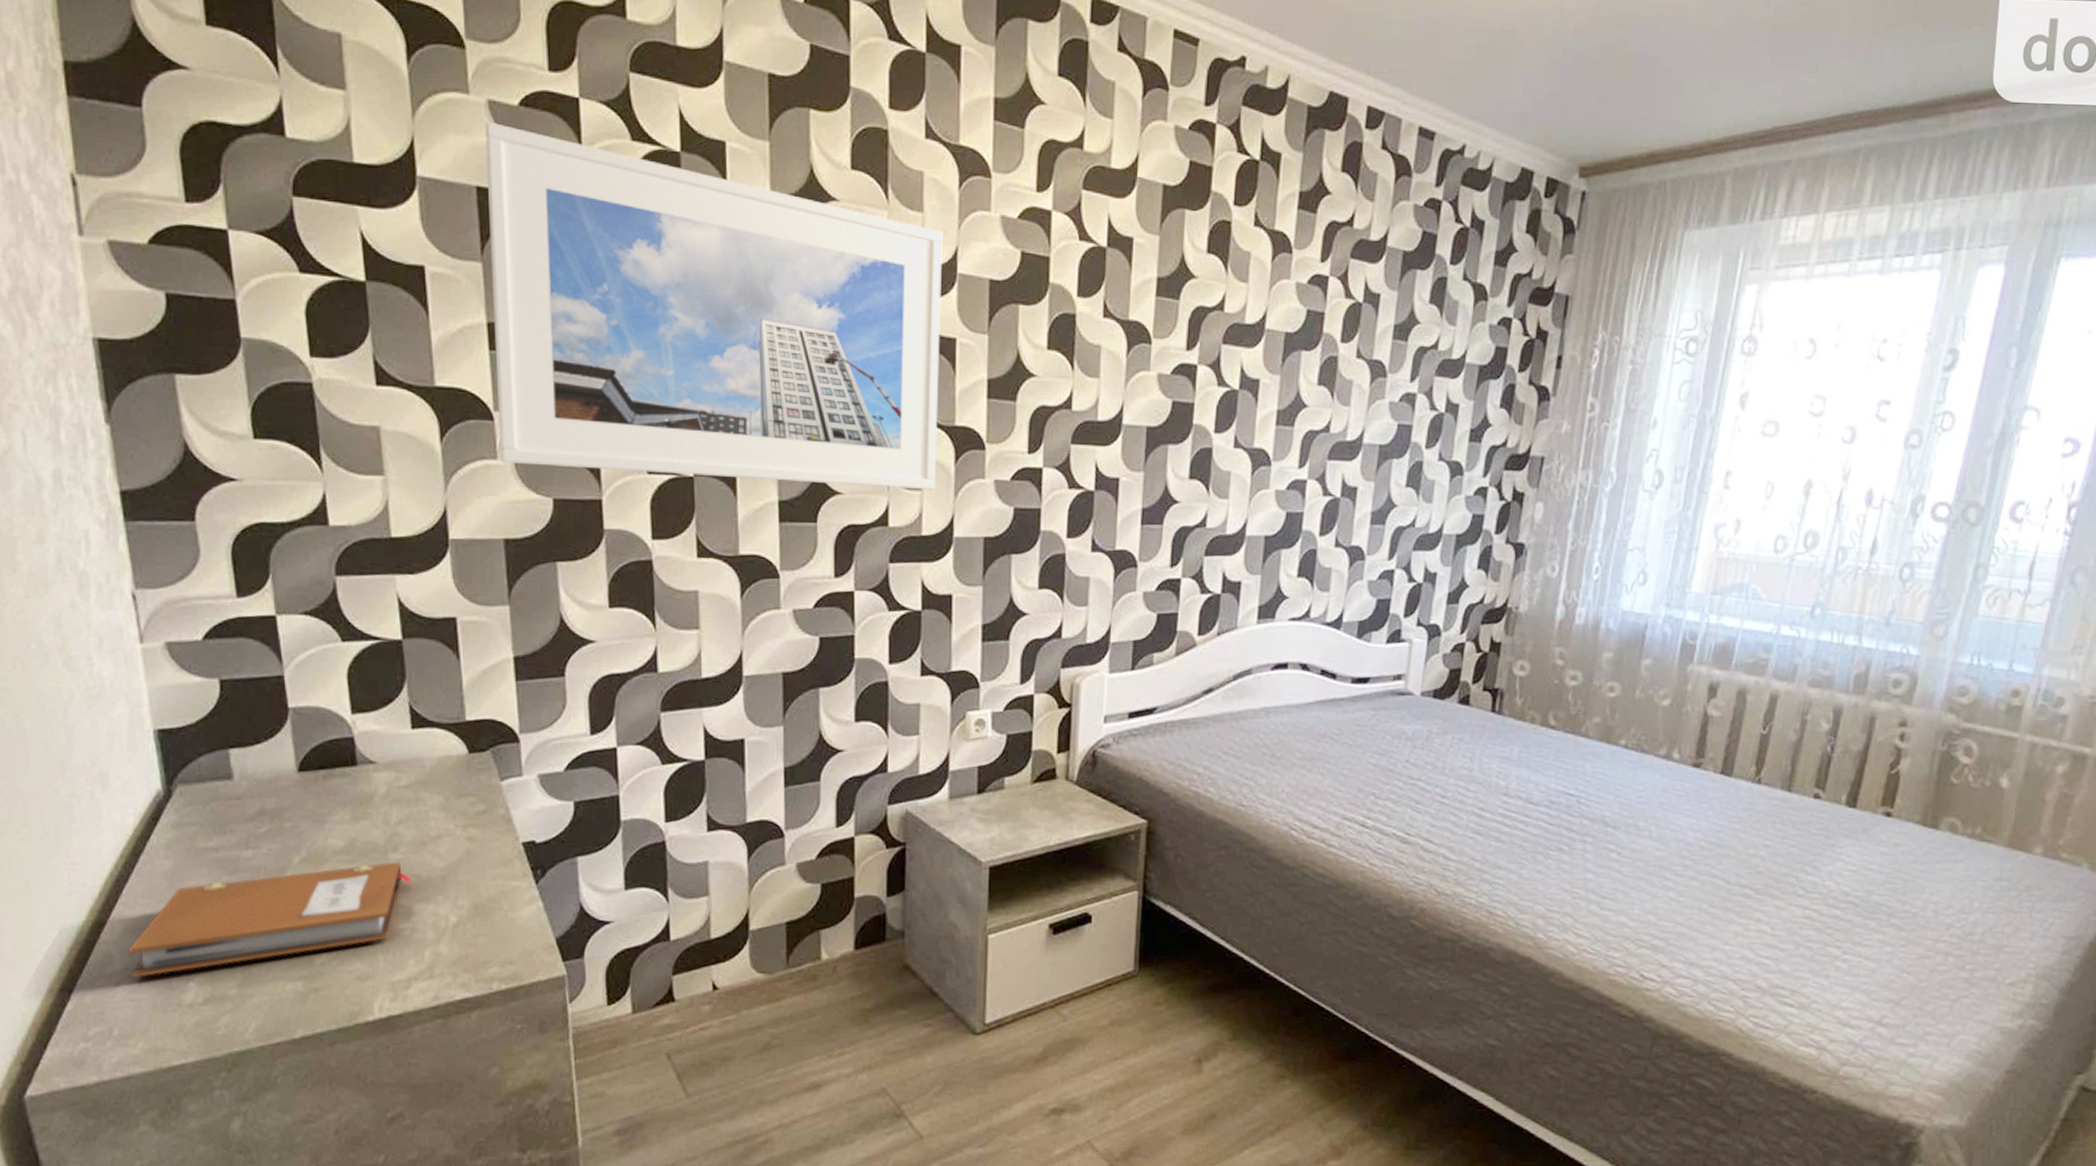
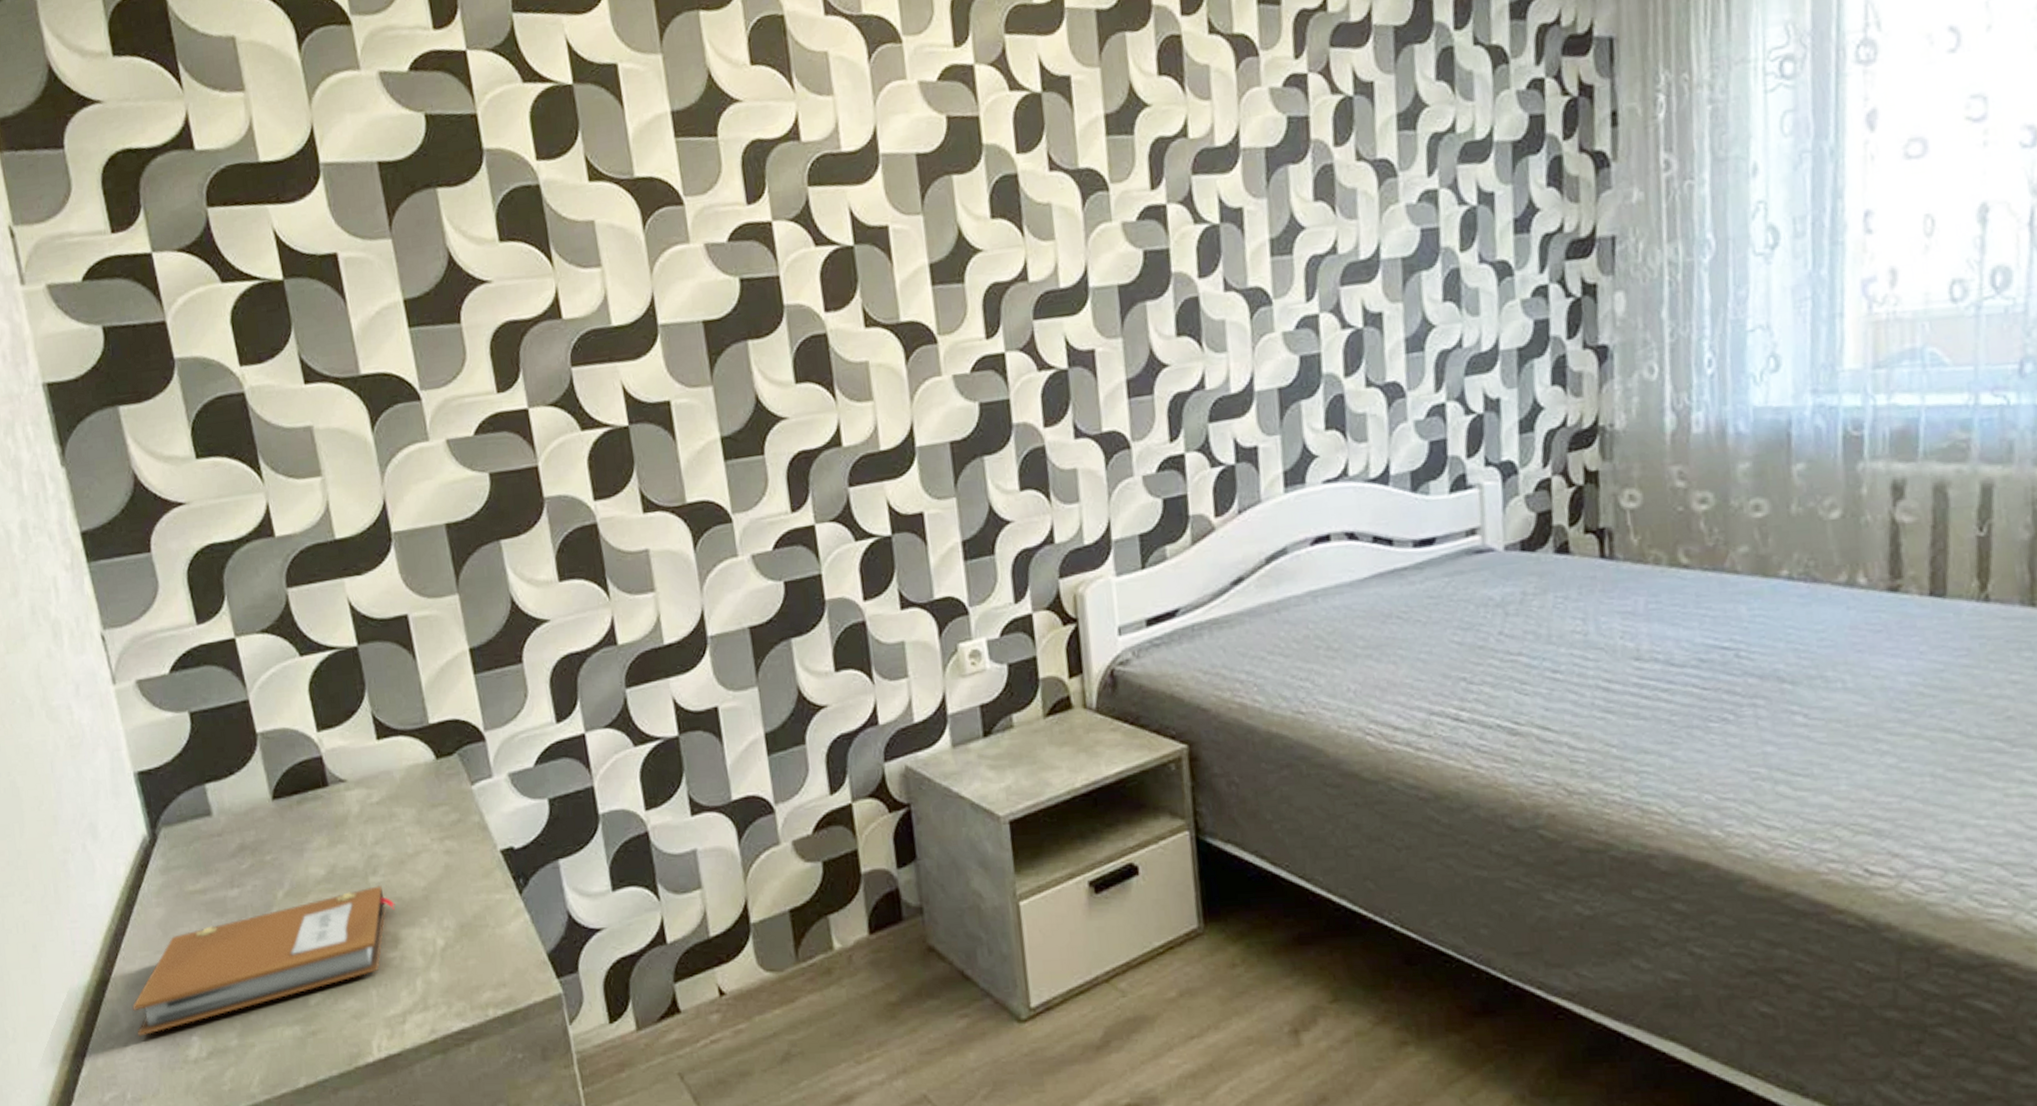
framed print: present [485,121,943,490] -> none [378,93,888,444]

